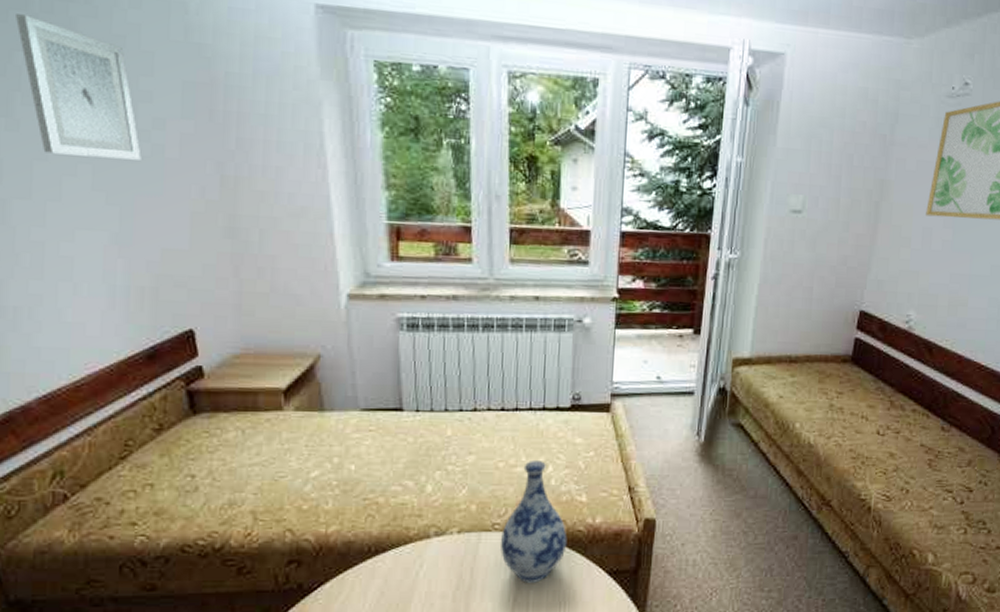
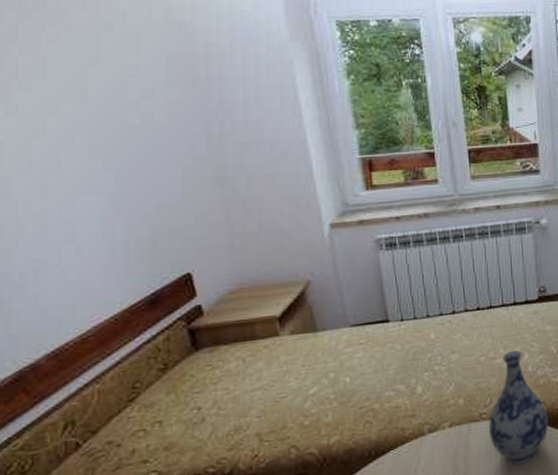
wall art: present [16,14,141,160] -> none [11,13,133,131]

